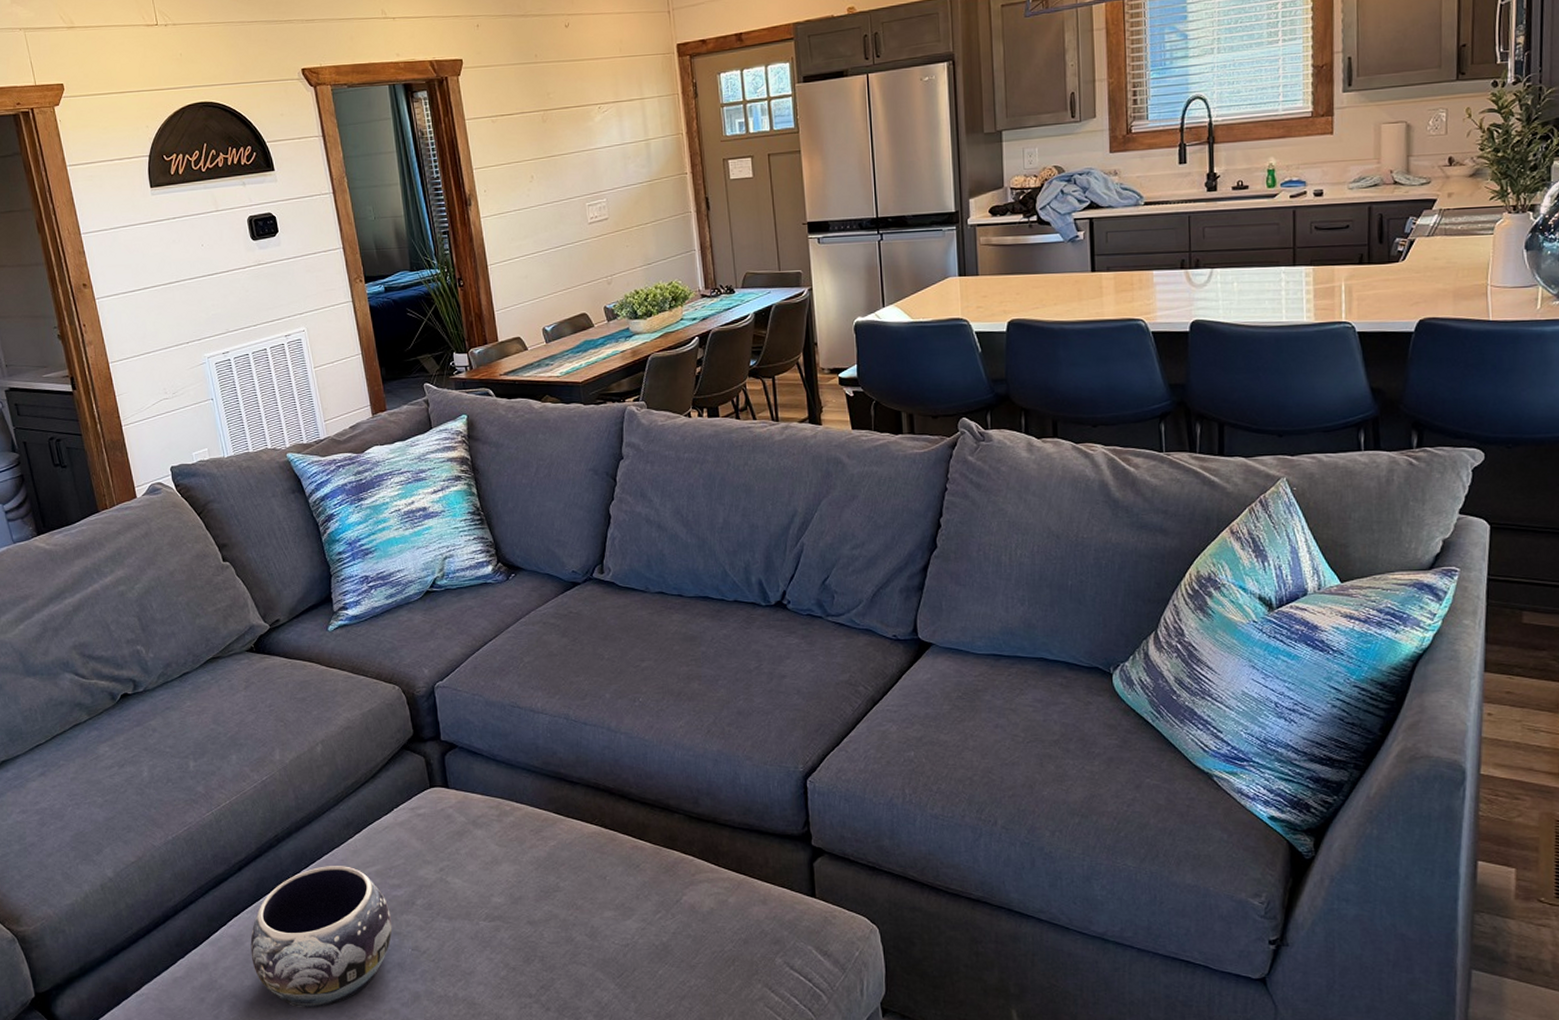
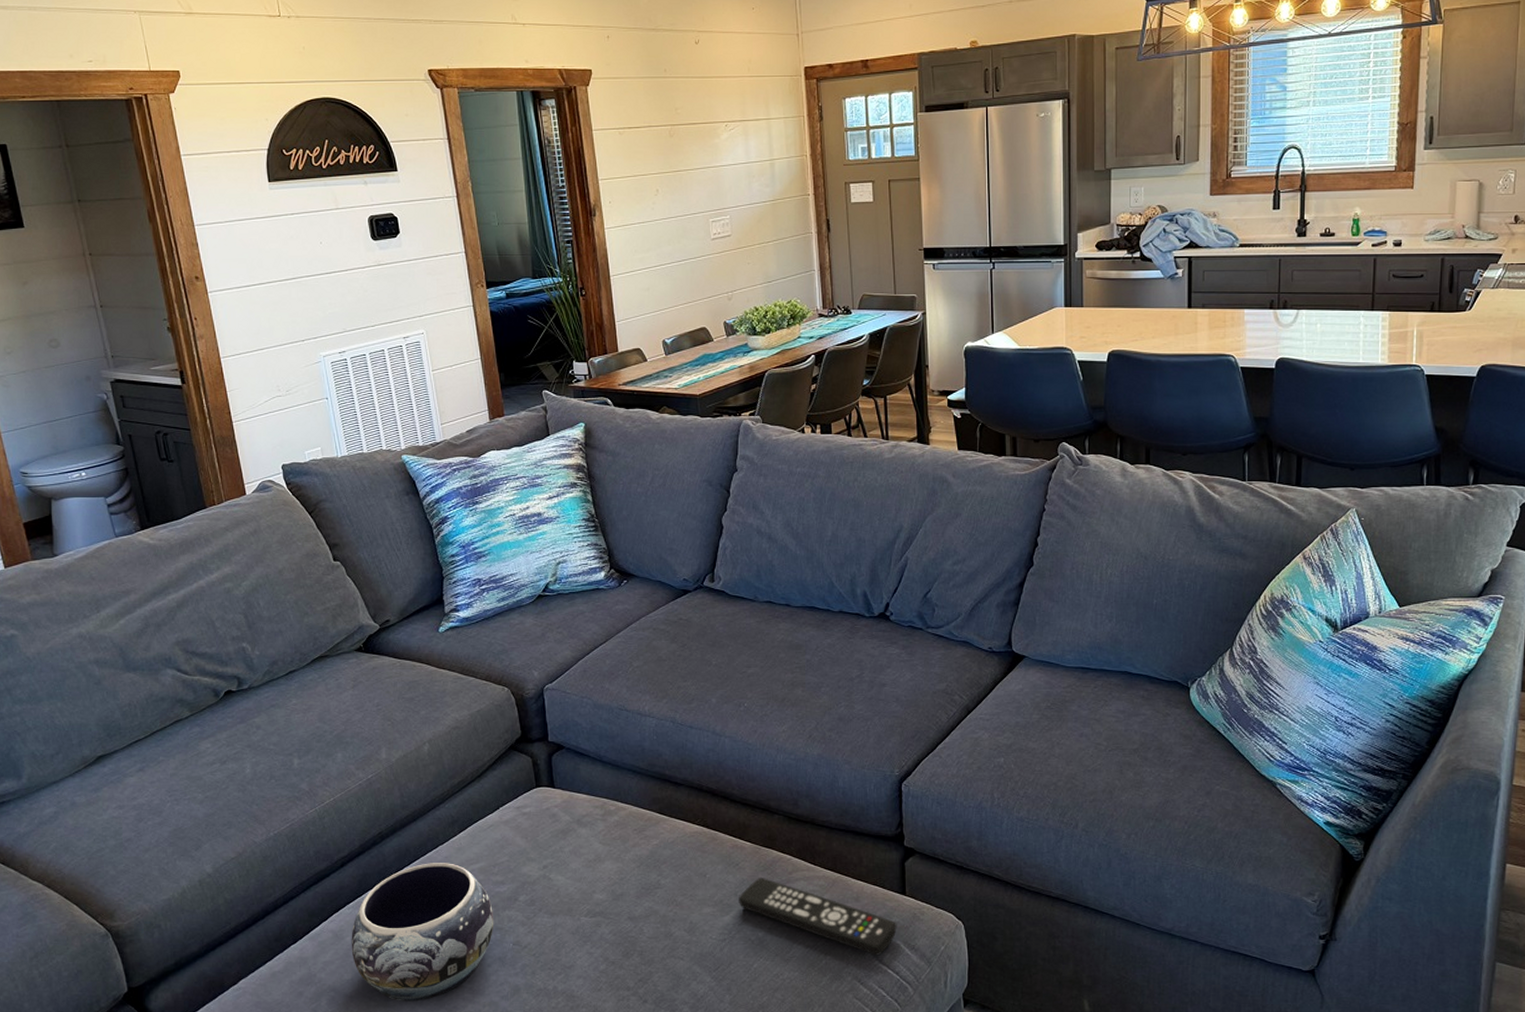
remote control: none [640,880,808,962] -> present [739,878,897,956]

